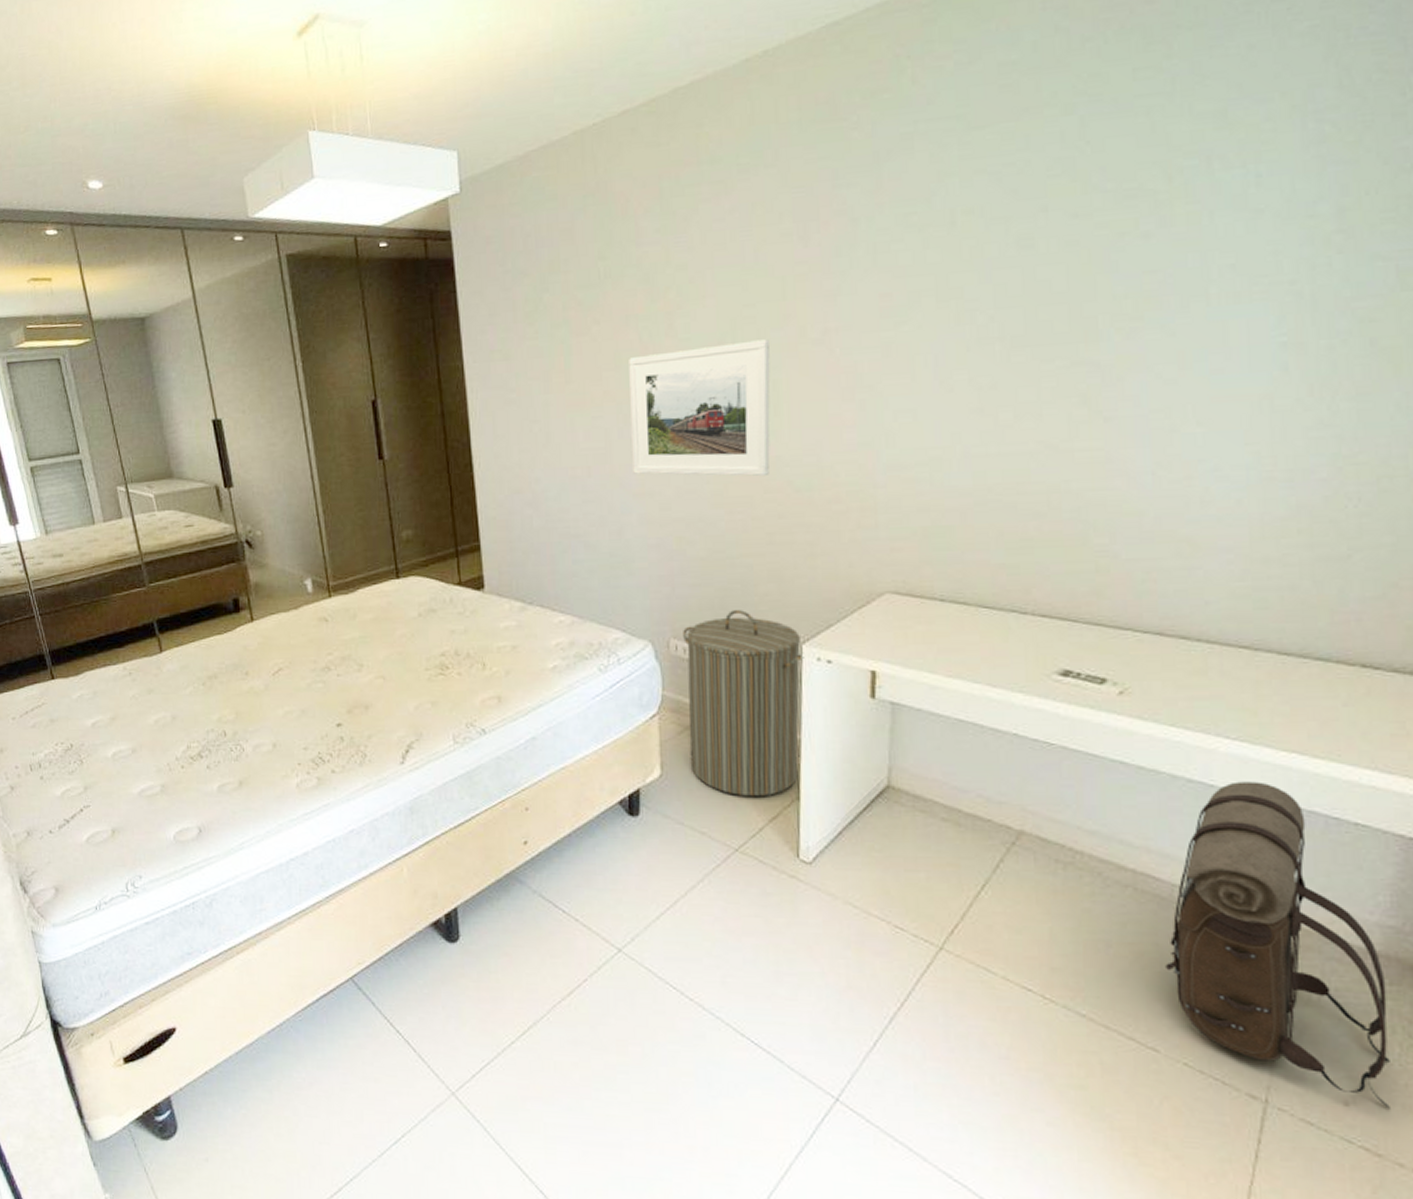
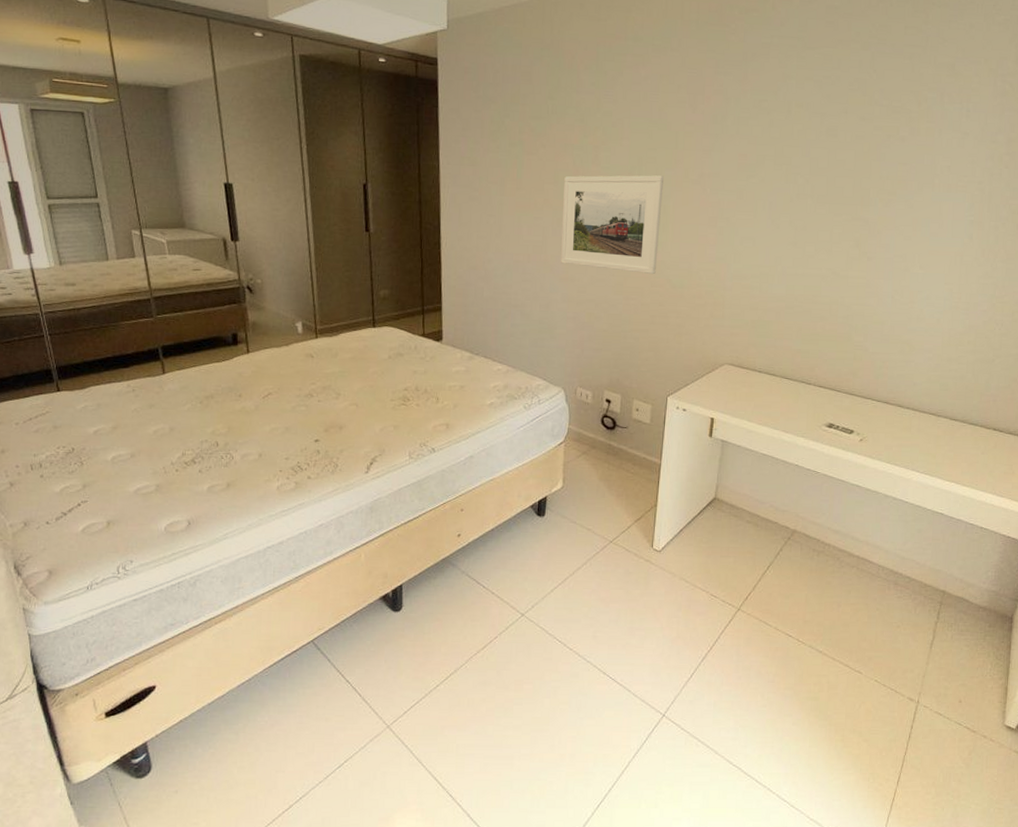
laundry hamper: present [683,610,804,797] -> none [584,369,668,504]
backpack: present [1166,781,1390,1109] -> none [870,500,988,703]

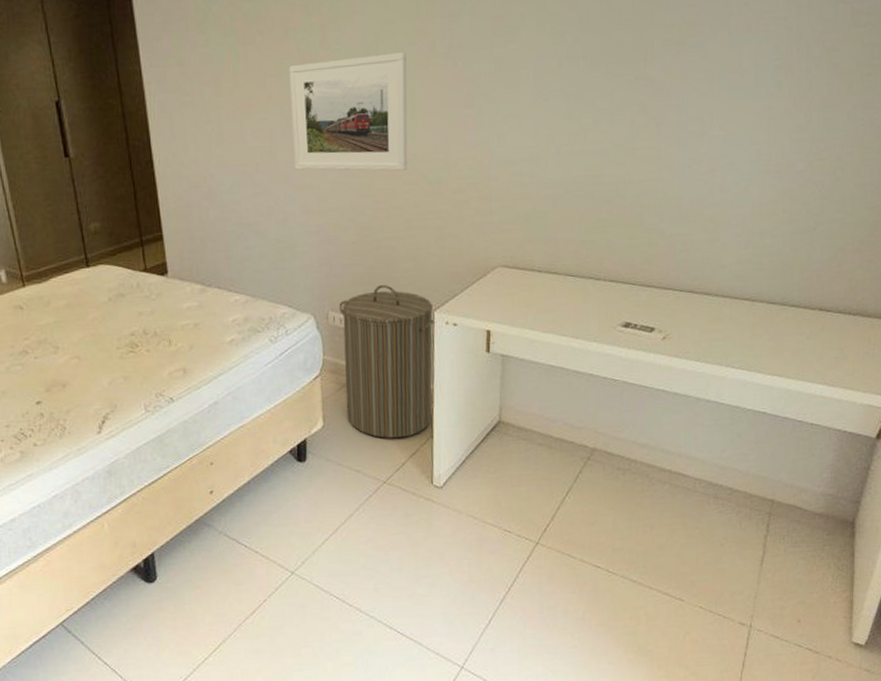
laundry hamper: none [584,369,668,504] -> present [339,285,436,439]

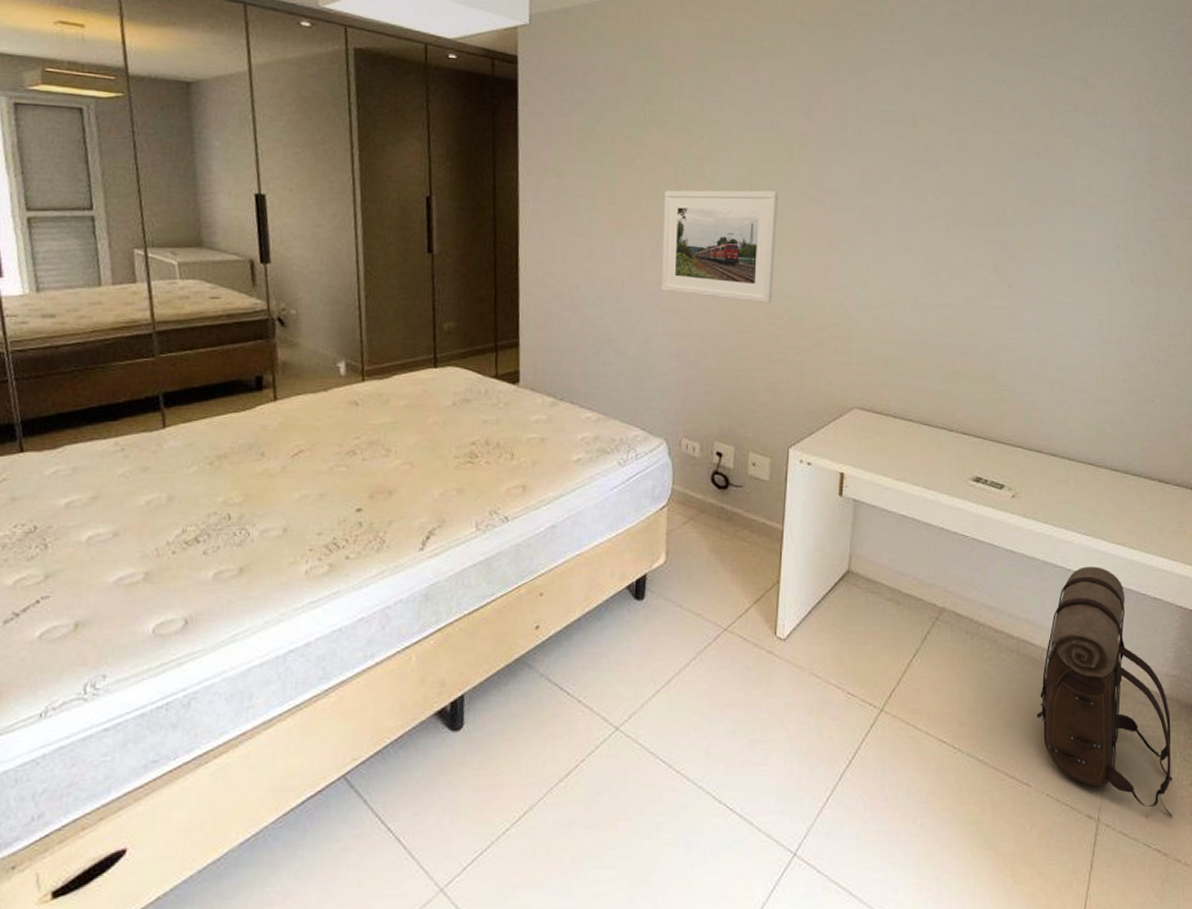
laundry hamper: present [339,285,436,439] -> none [691,416,790,581]
backpack: none [689,398,826,620] -> present [1037,566,1173,817]

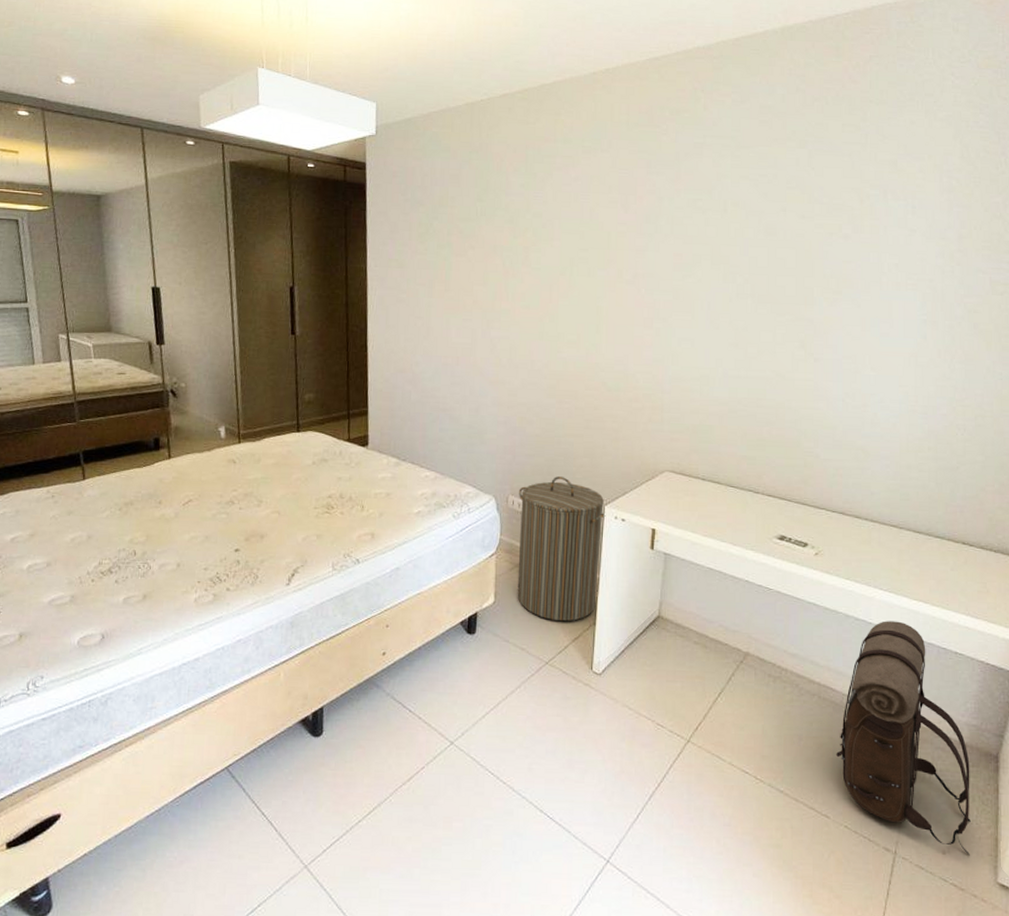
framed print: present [661,190,778,304] -> none [491,275,596,378]
laundry hamper: none [691,416,790,581] -> present [517,476,606,622]

